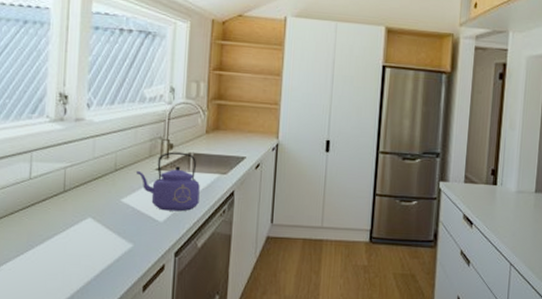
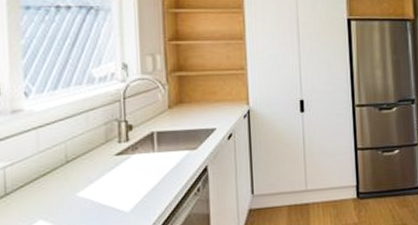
kettle: present [137,151,200,212] -> none [92,132,169,199]

